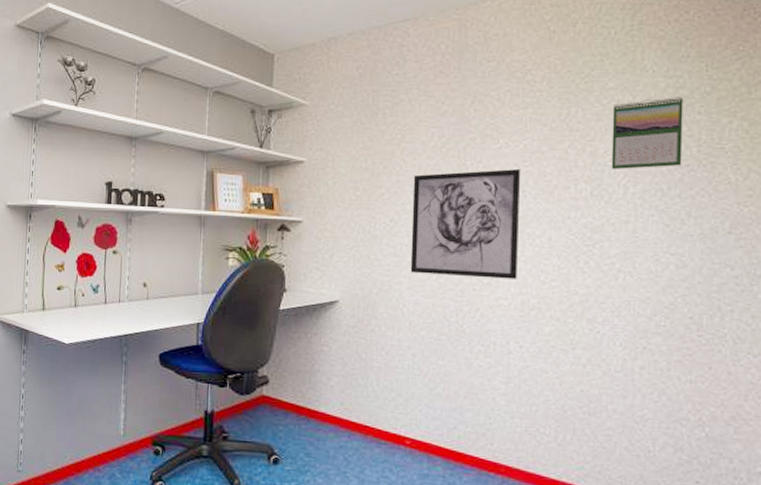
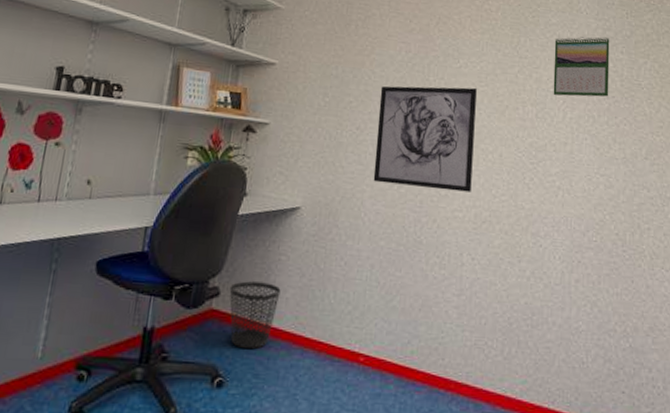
wastebasket: none [277,370,325,432] -> present [229,281,281,350]

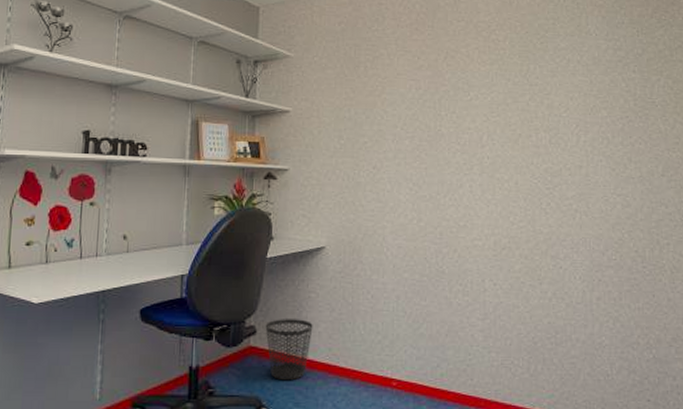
wall art: present [373,86,477,192] -> none [393,119,489,221]
calendar: present [553,37,610,97] -> none [564,57,623,121]

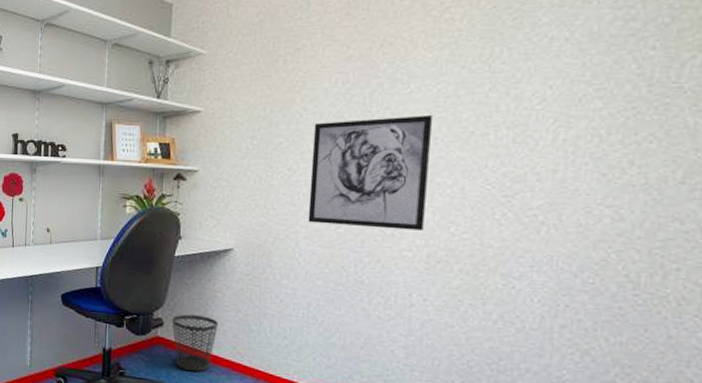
wall art: none [393,119,489,221] -> present [308,115,432,231]

